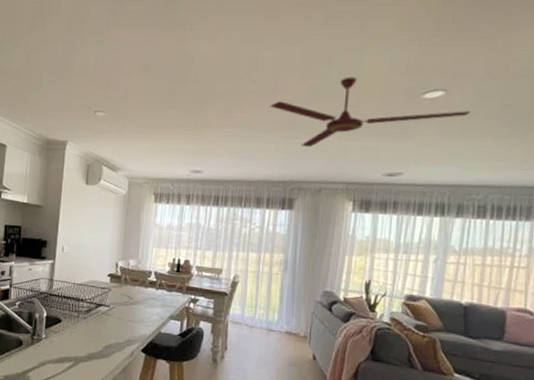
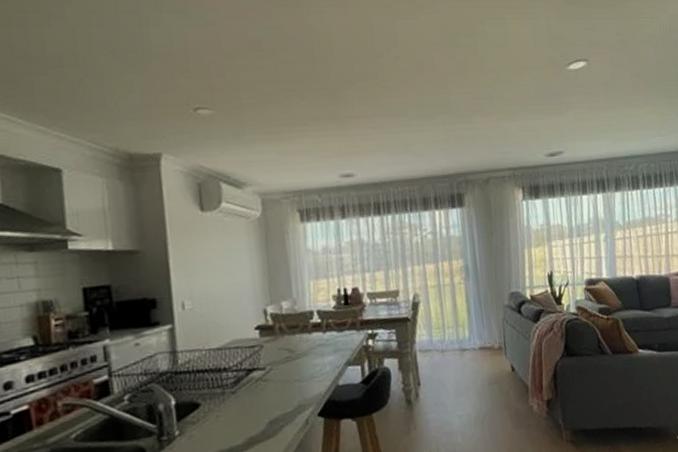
ceiling fan: present [270,77,471,147] -> none [419,49,611,132]

